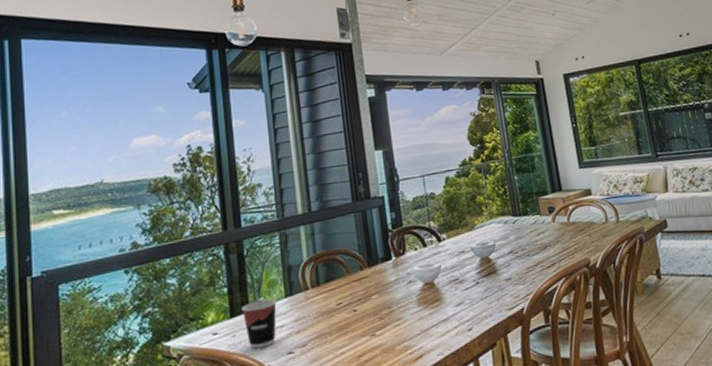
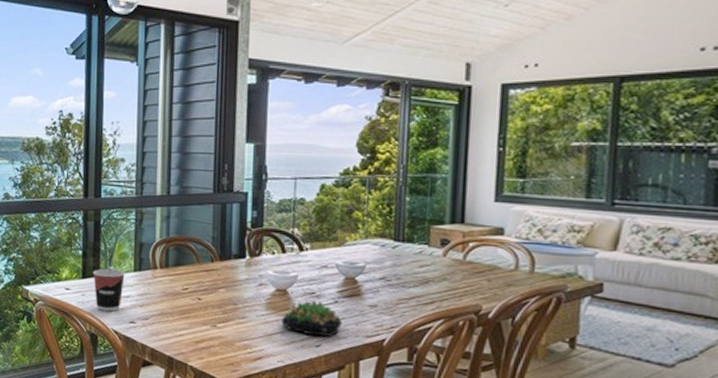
succulent plant: none [433,285,487,322] -> present [280,300,343,337]

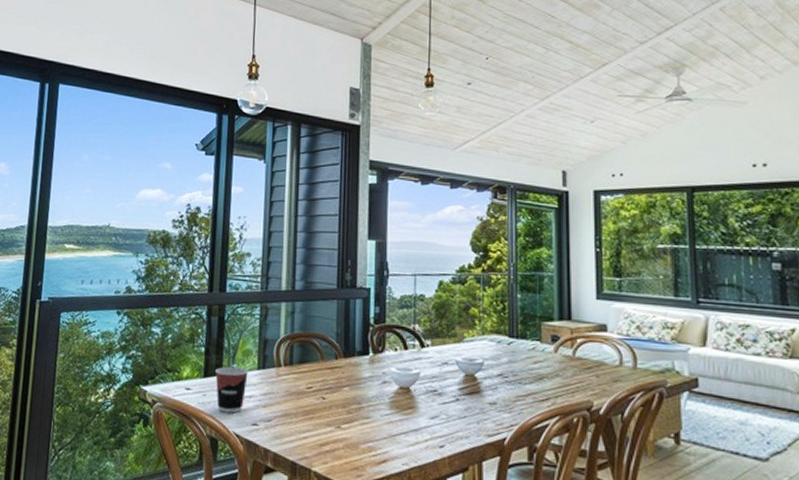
succulent plant: present [280,300,343,337] -> none [404,398,464,437]

